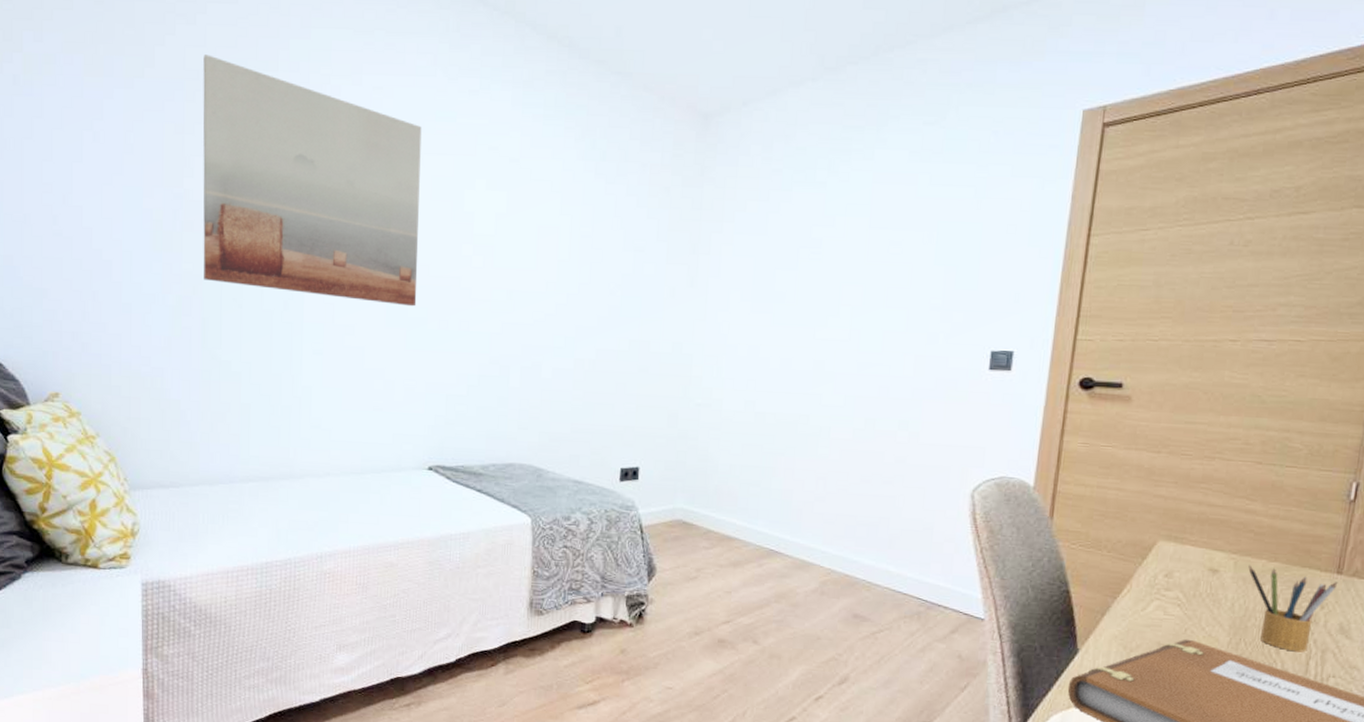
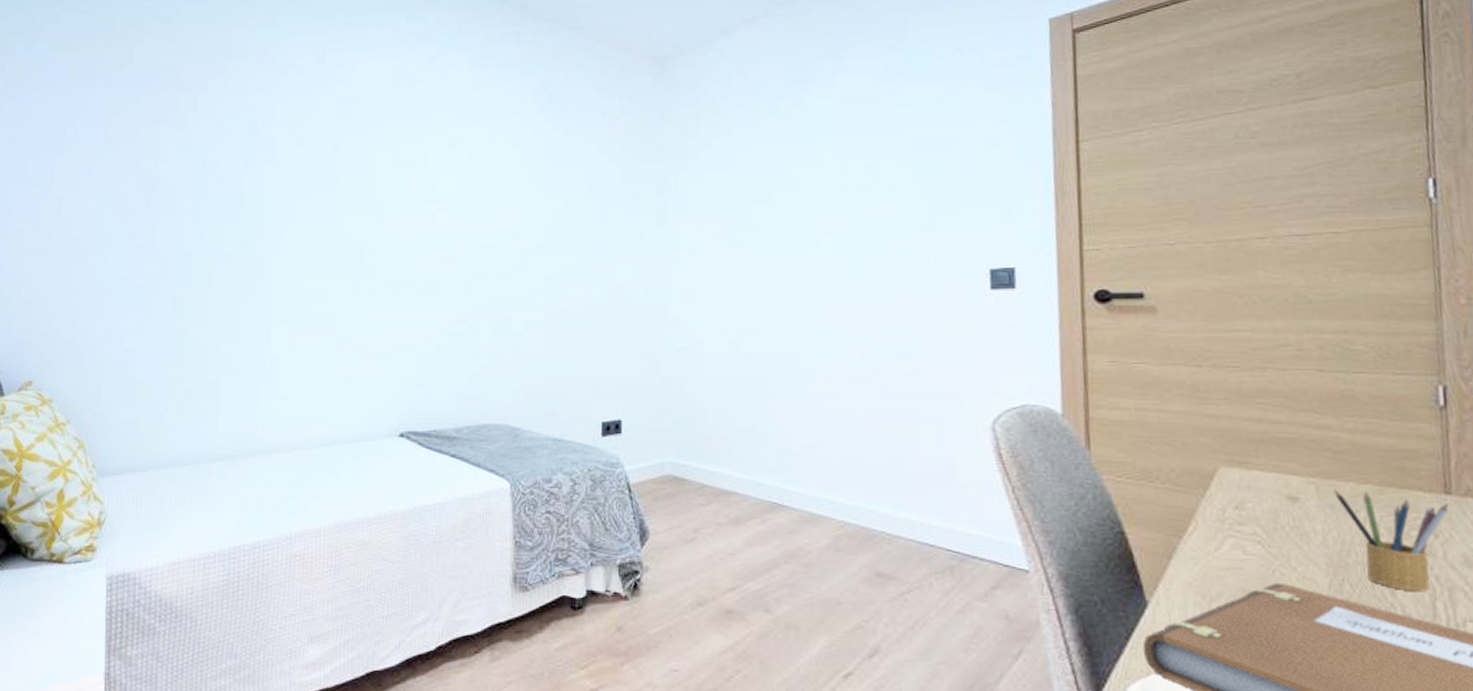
wall art: present [203,54,422,307] -> none [174,49,383,269]

